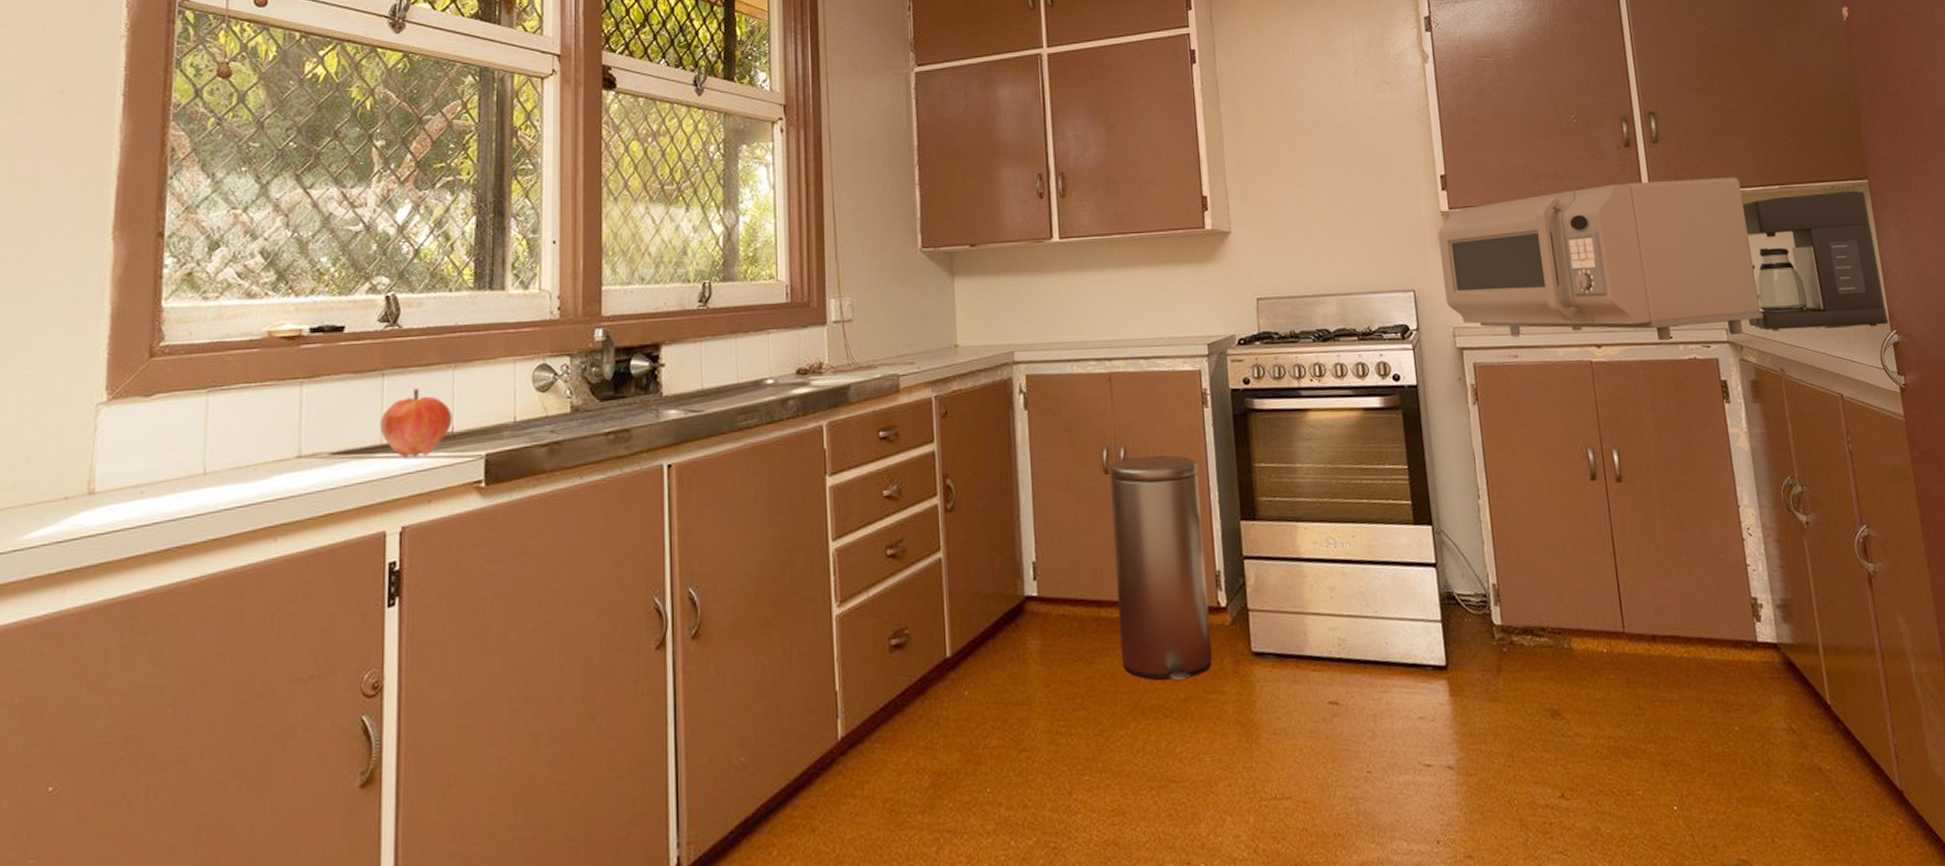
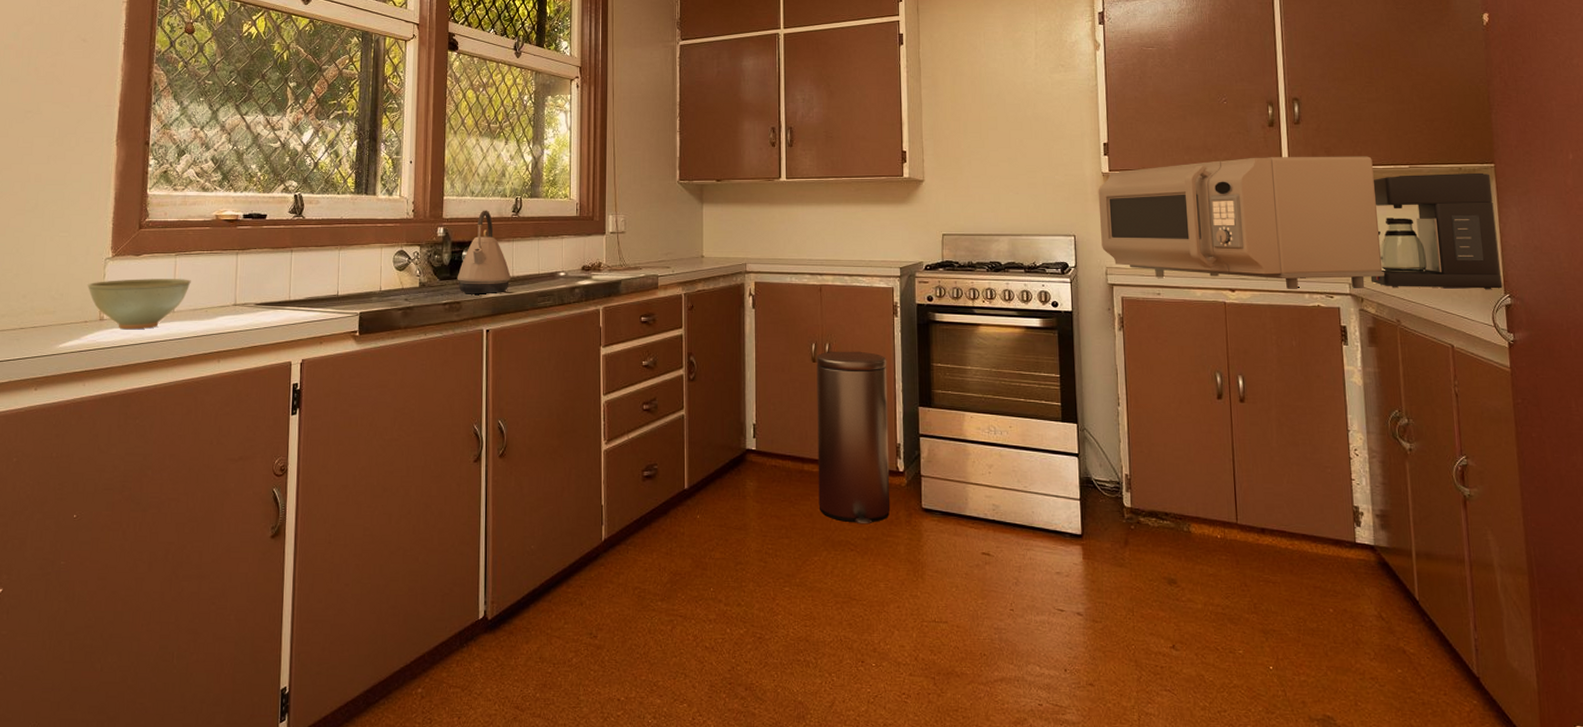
bowl: none [67,425,231,506] -> present [87,279,191,330]
fruit: present [379,388,452,458] -> none [288,262,338,311]
kettle: none [624,301,699,418] -> present [457,210,511,294]

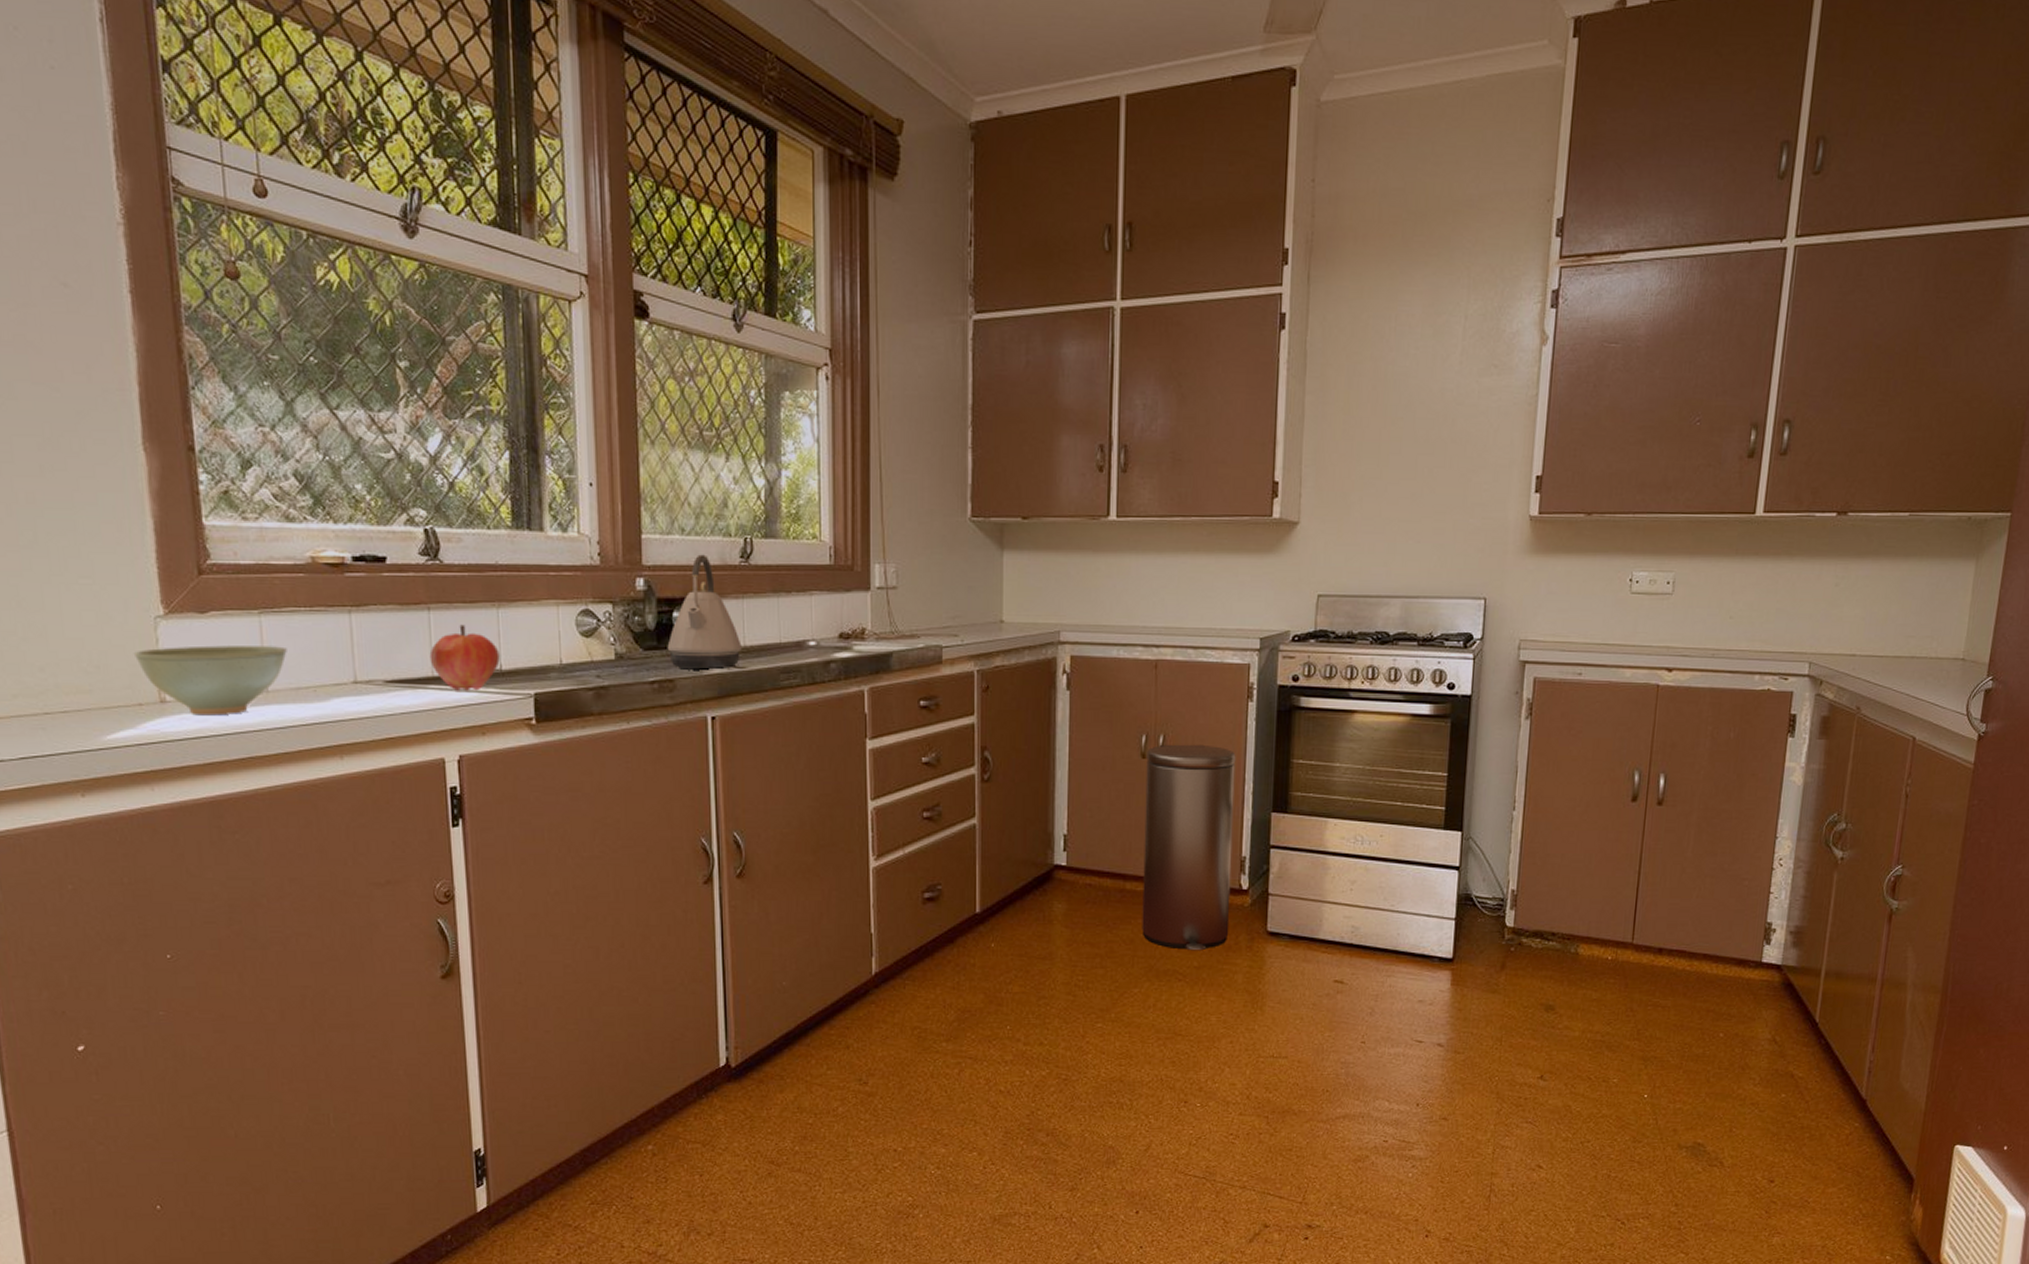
fruit: none [288,262,338,311] -> present [429,624,500,691]
microwave: present [1098,156,1385,289] -> none [1517,498,1867,669]
coffee maker: present [1370,172,1503,289] -> none [1835,523,2004,670]

